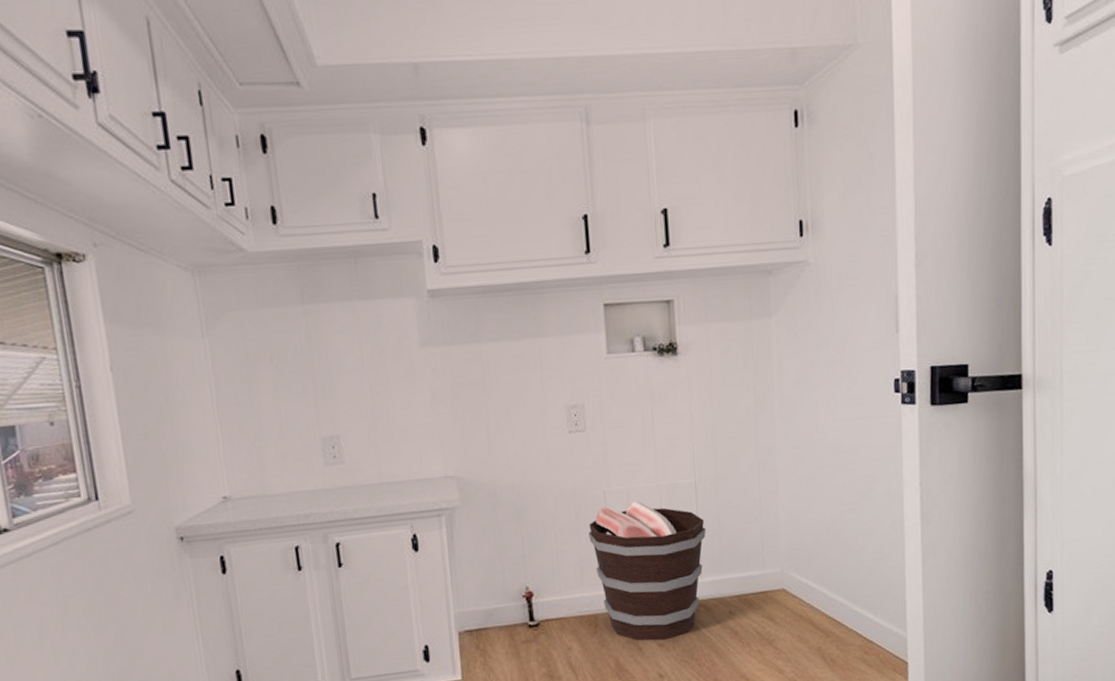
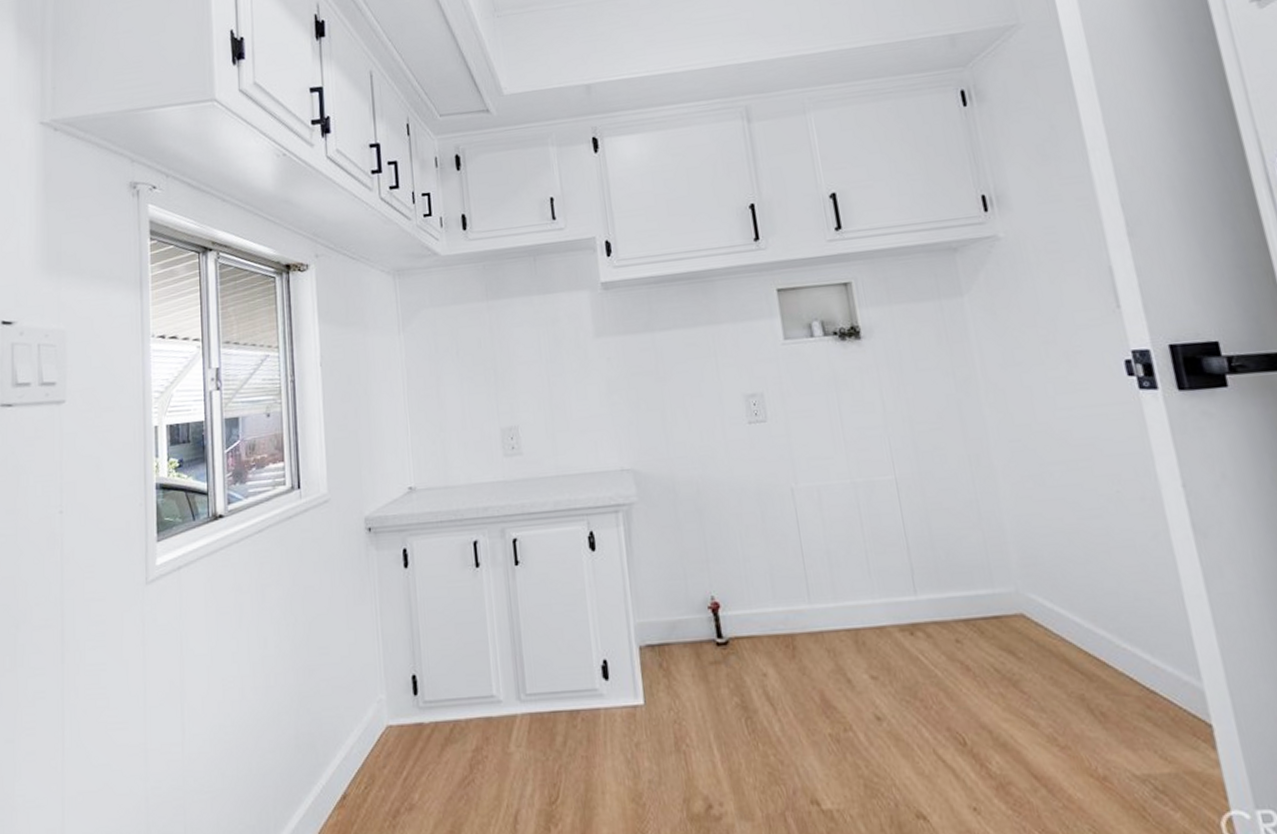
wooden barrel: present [588,501,706,641] -> none [777,500,917,673]

